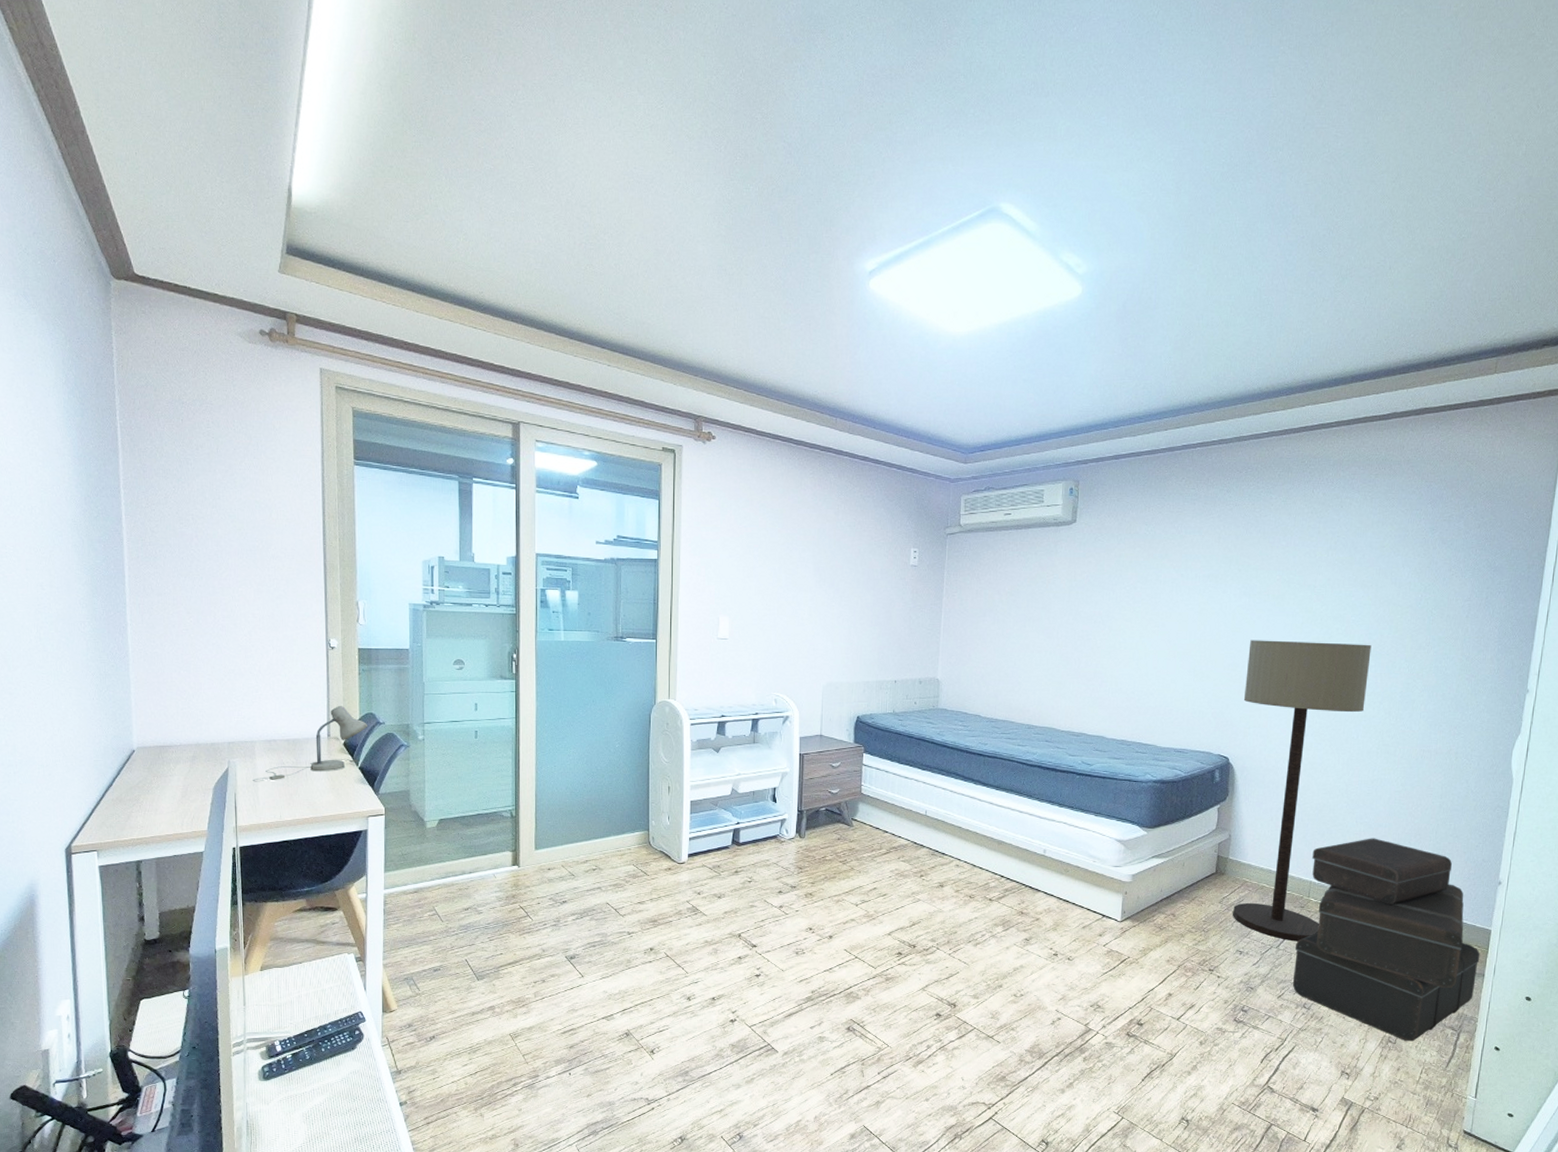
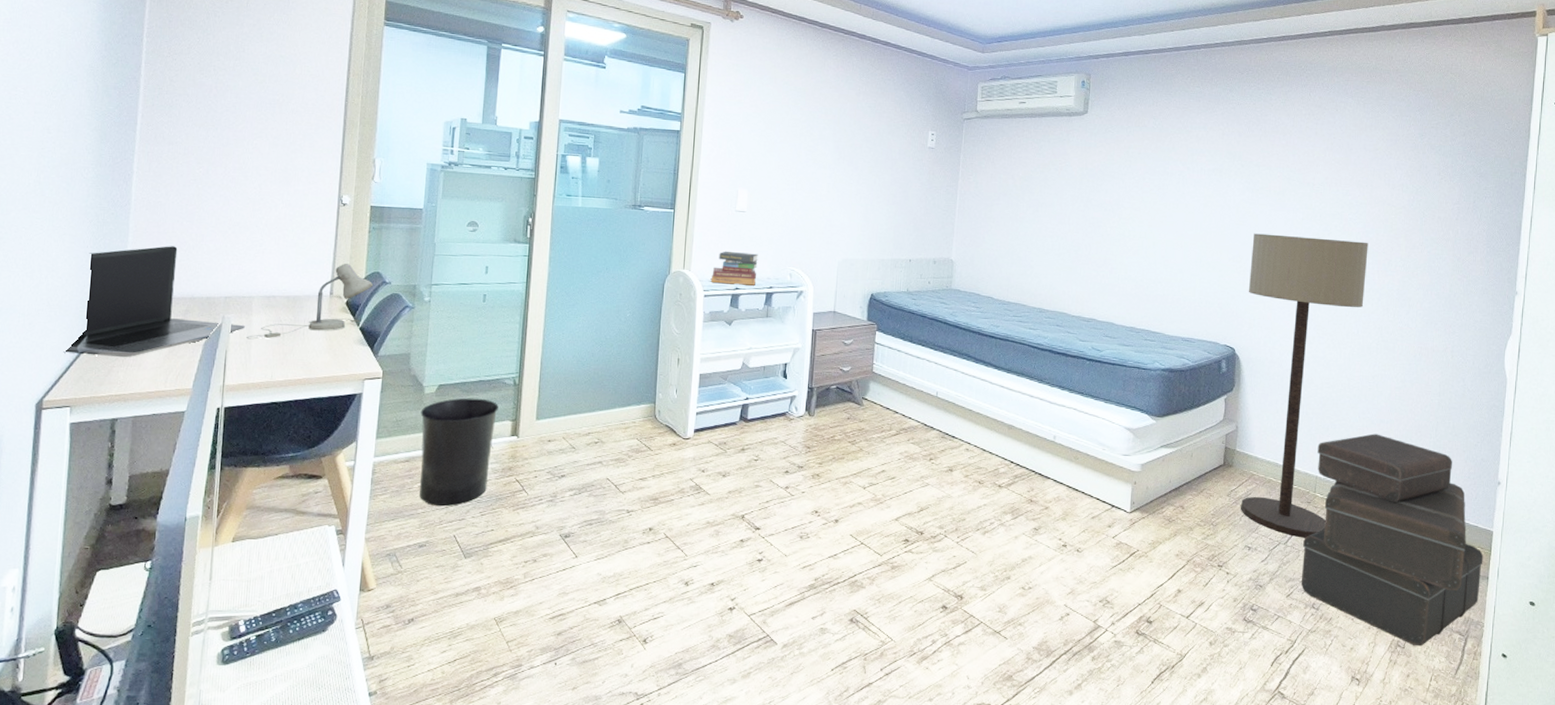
laptop computer: none [84,695,251,804] -> present [63,246,246,358]
waste bin: none [424,831,498,932] -> present [419,397,499,506]
books: none [697,679,743,712] -> present [711,251,758,286]

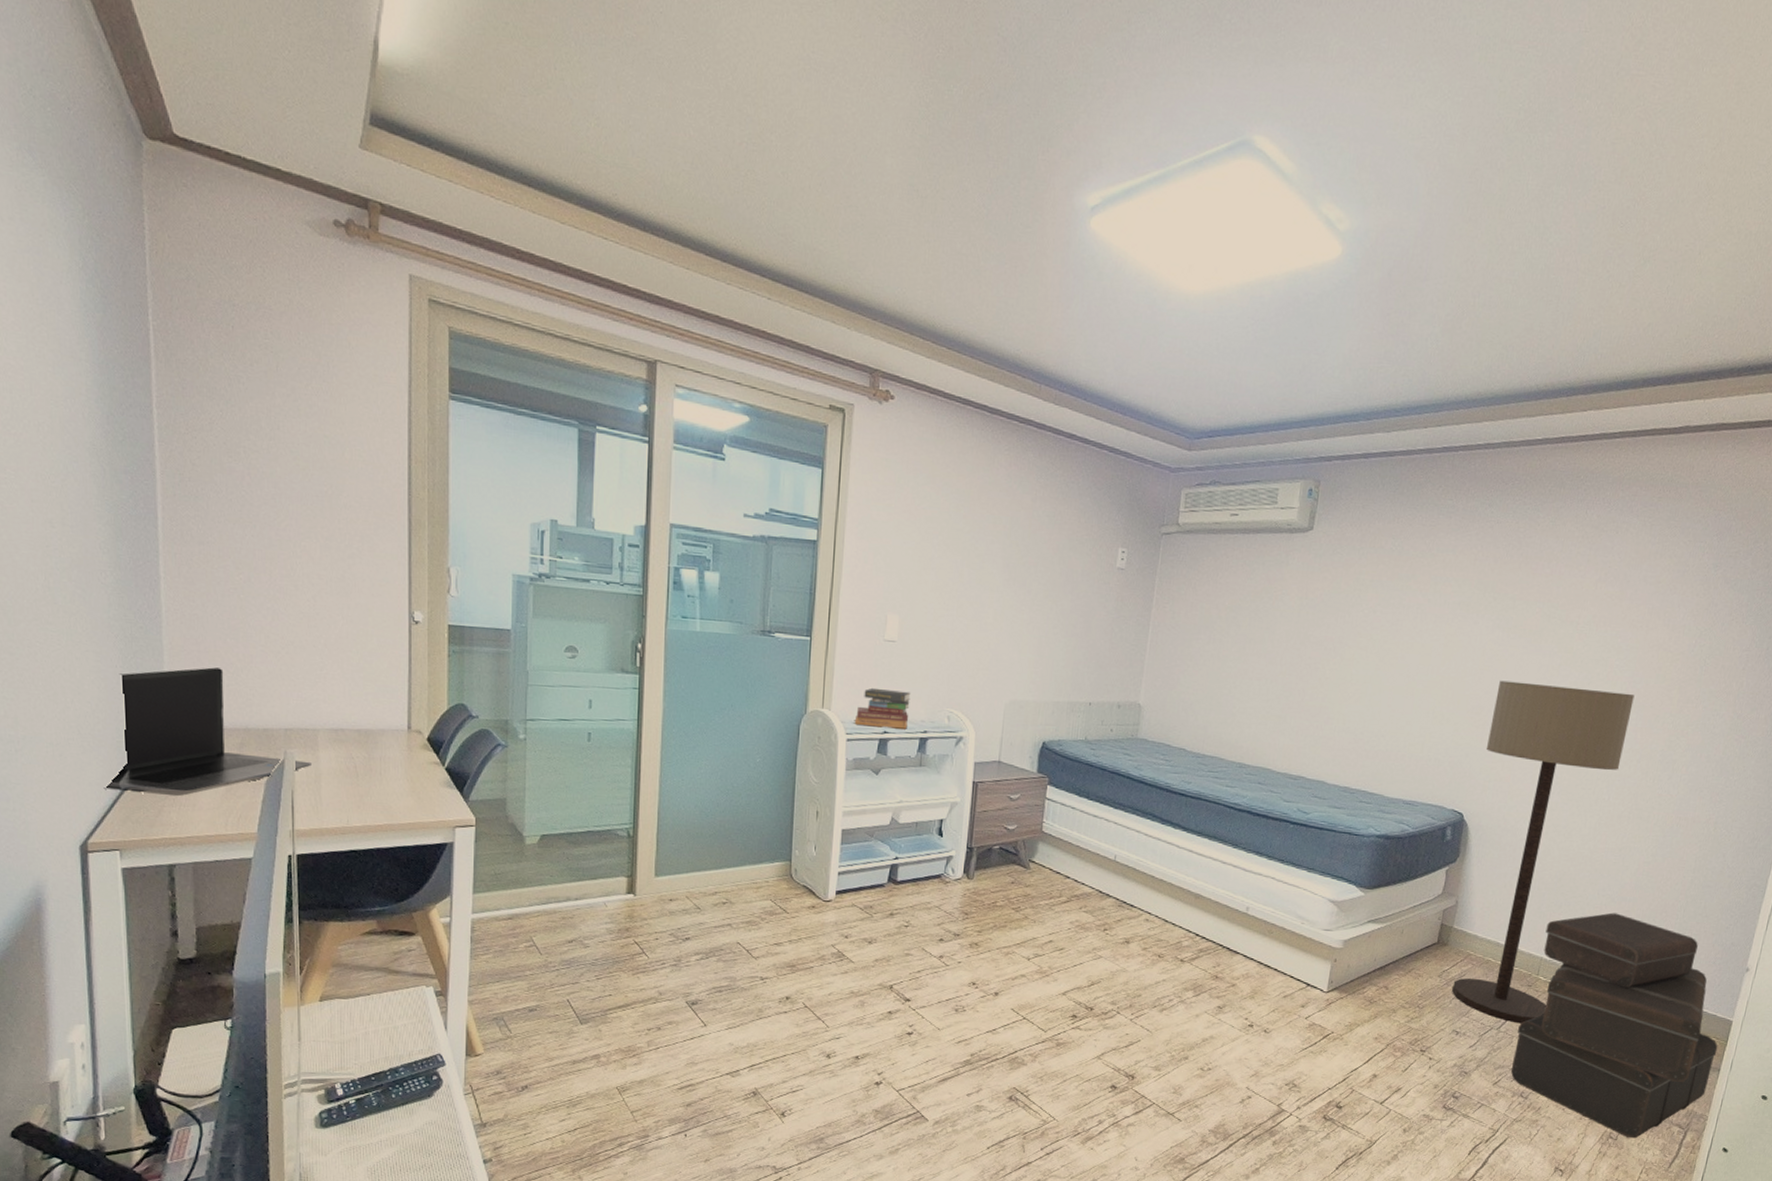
desk lamp: present [246,263,374,340] -> none [315,692,458,779]
waste bin: present [419,397,499,506] -> none [522,850,611,968]

